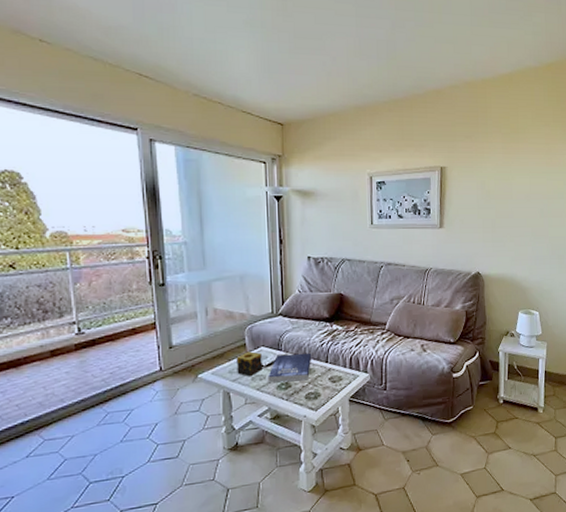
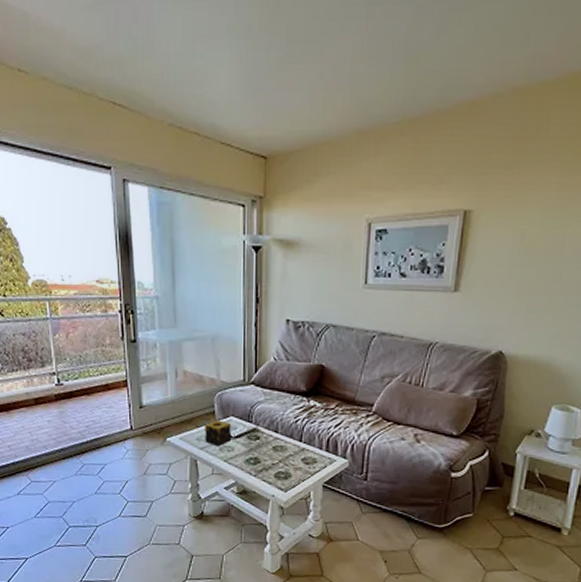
book: present [268,352,312,382] -> none [236,427,285,458]

